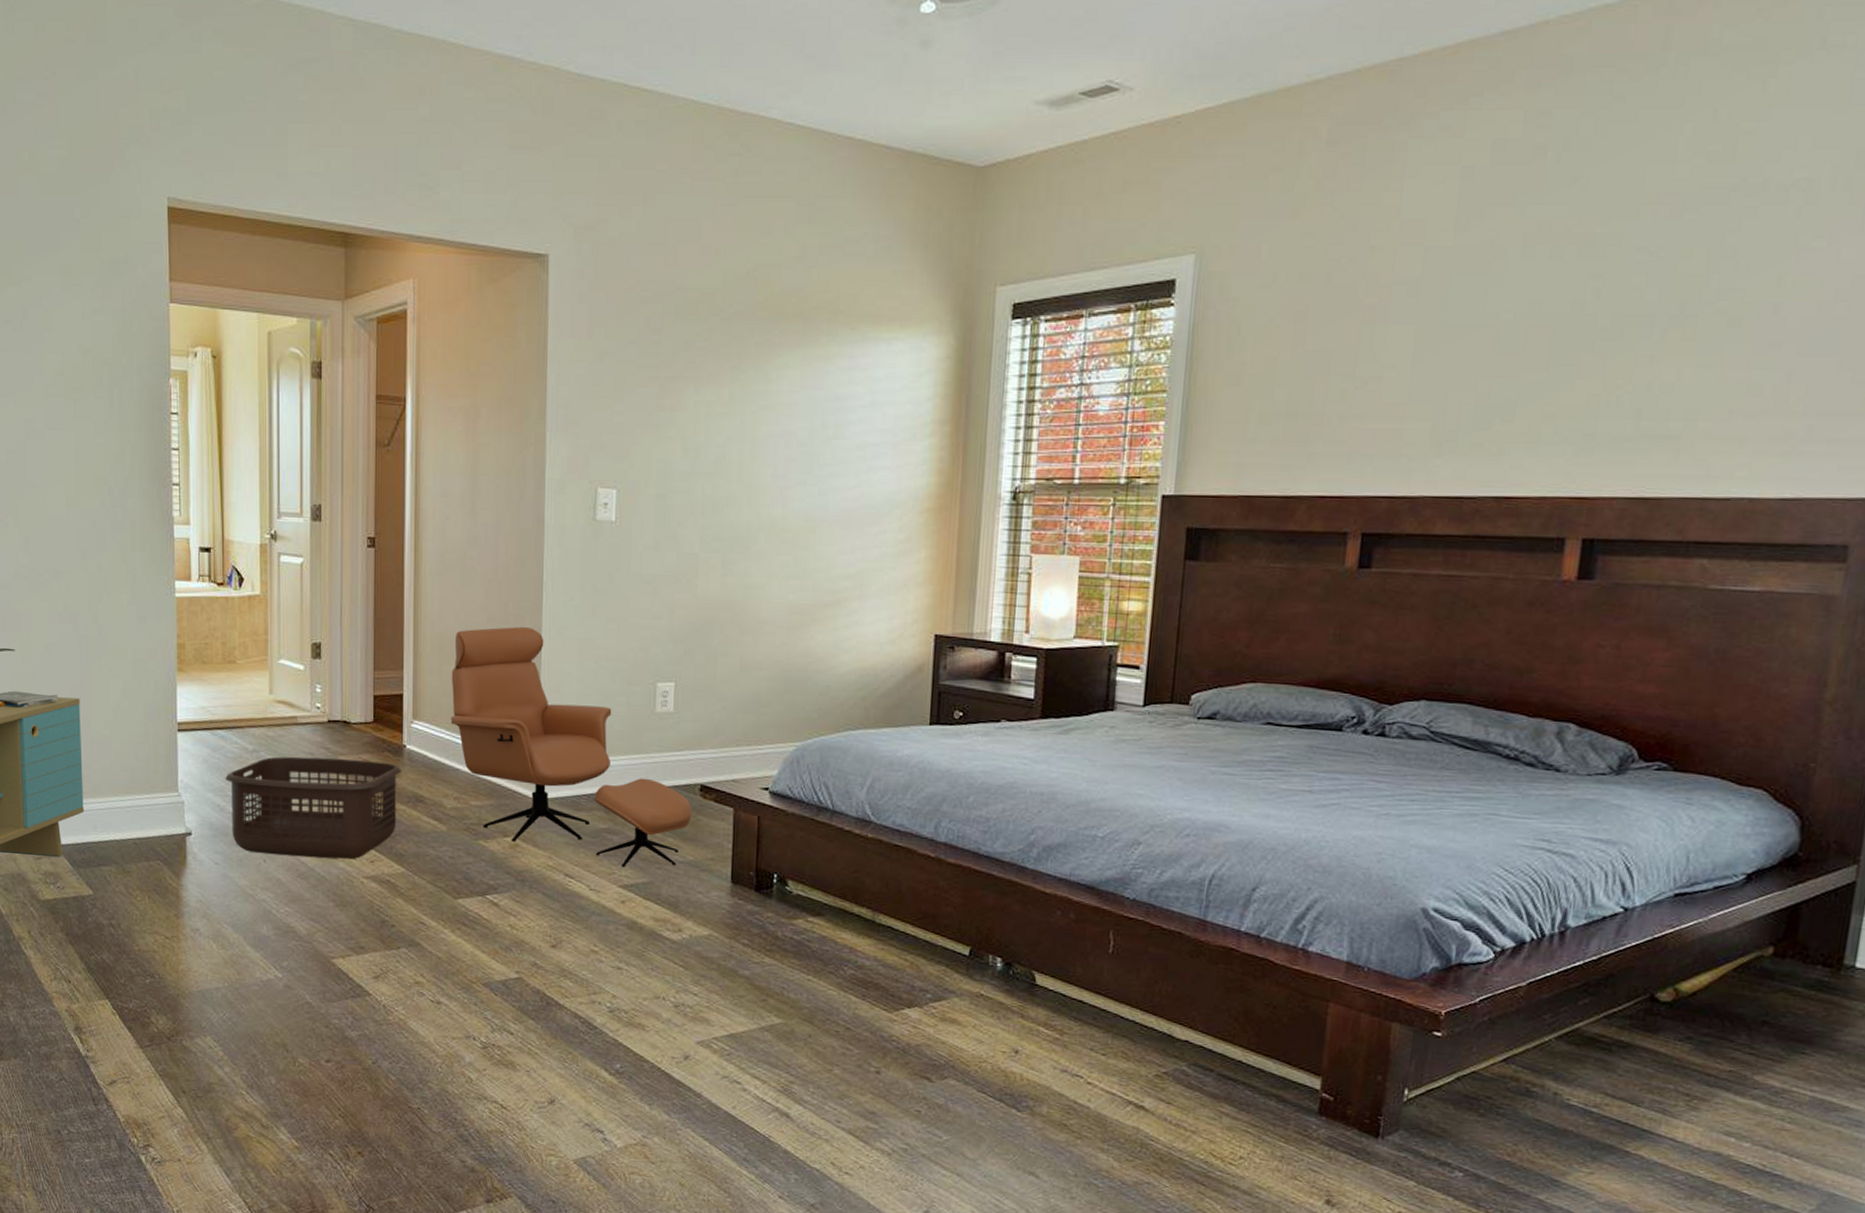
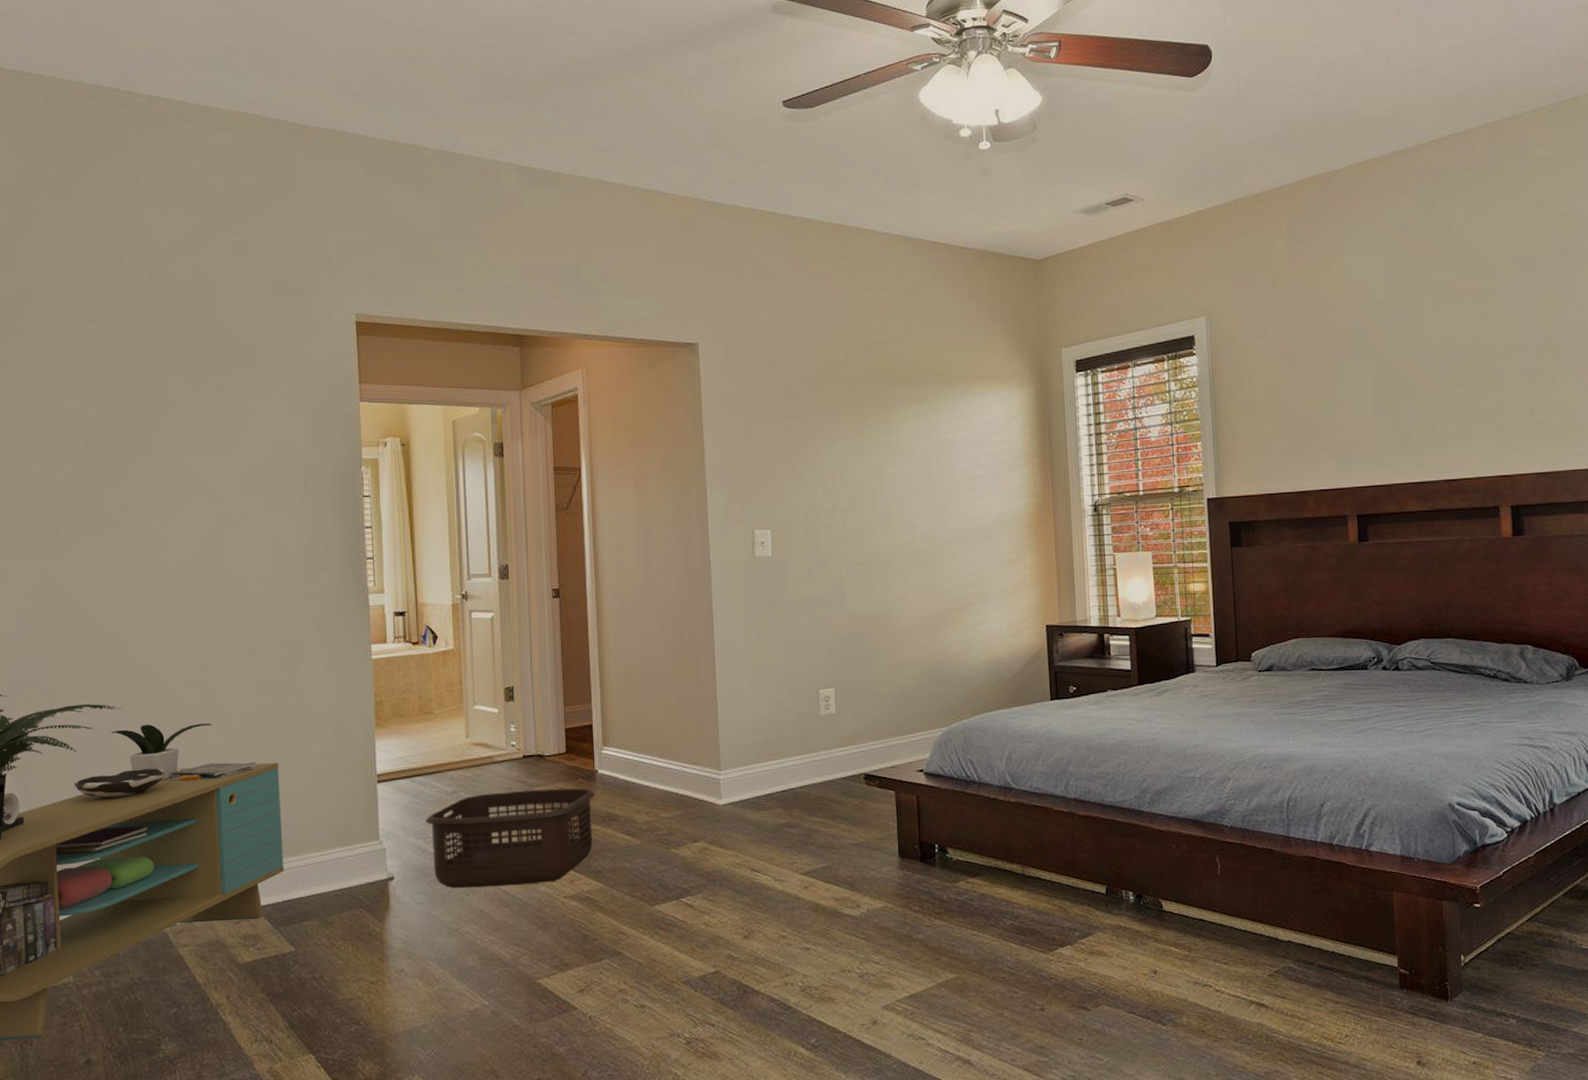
armchair: present [450,627,693,868] -> none [635,654,860,856]

